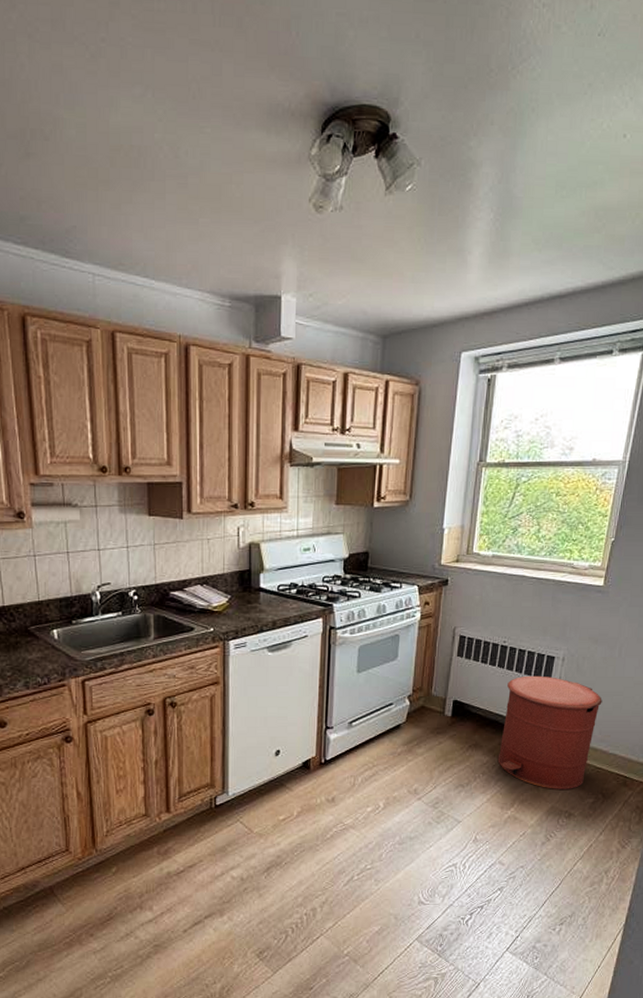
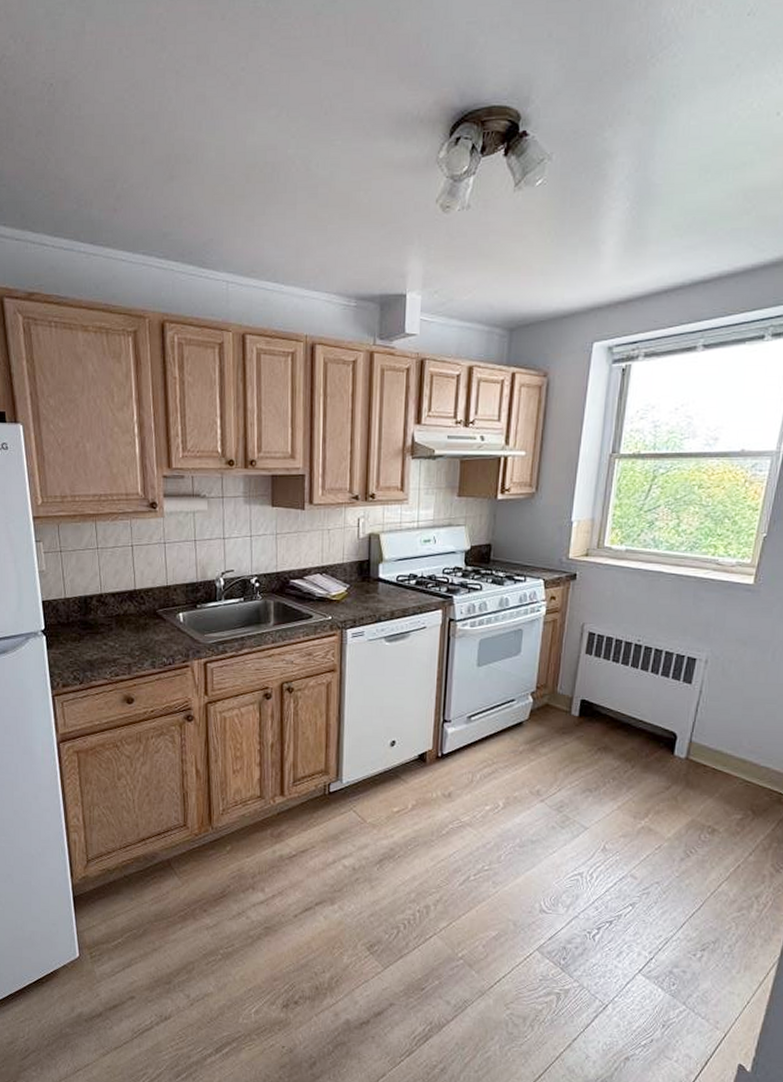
trash can: present [497,675,602,789] -> none [630,677,752,803]

